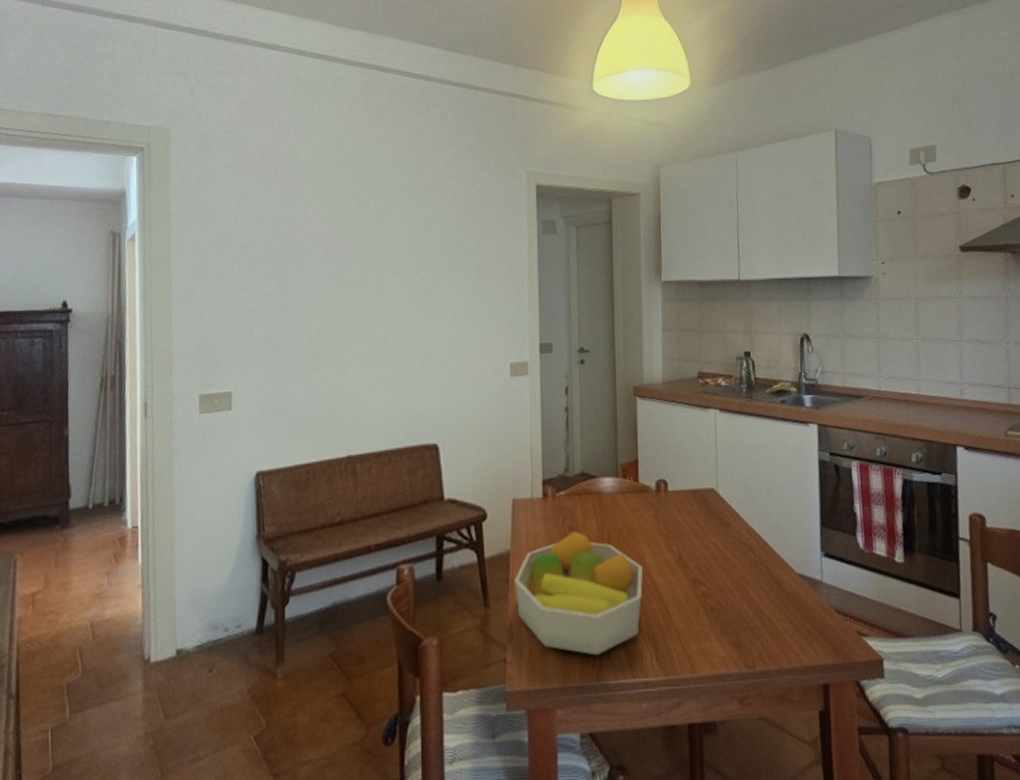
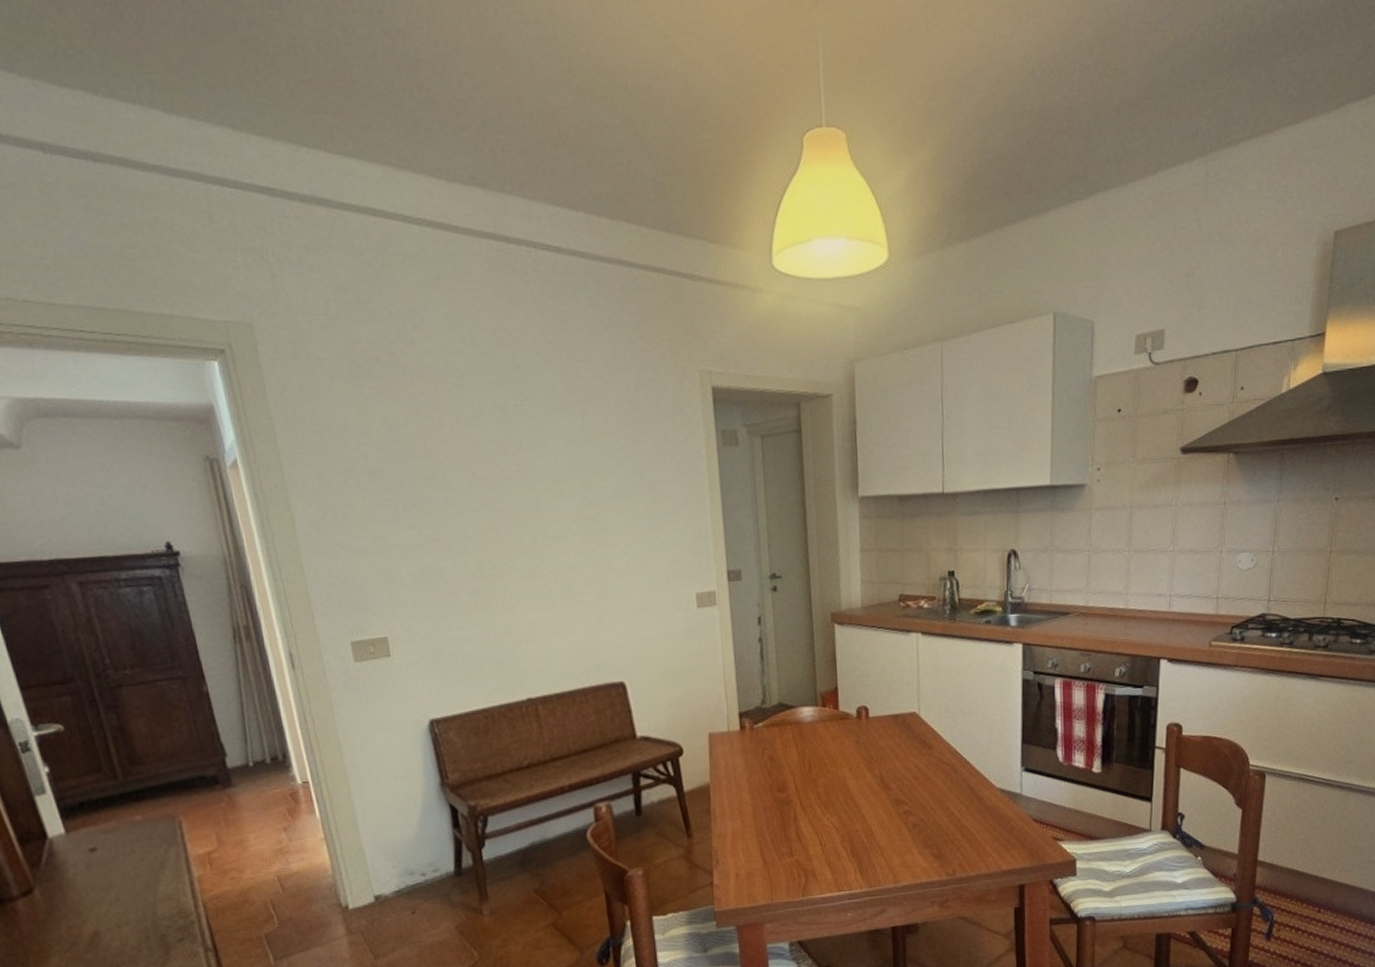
fruit bowl: present [515,531,643,656] -> none [716,761,846,874]

